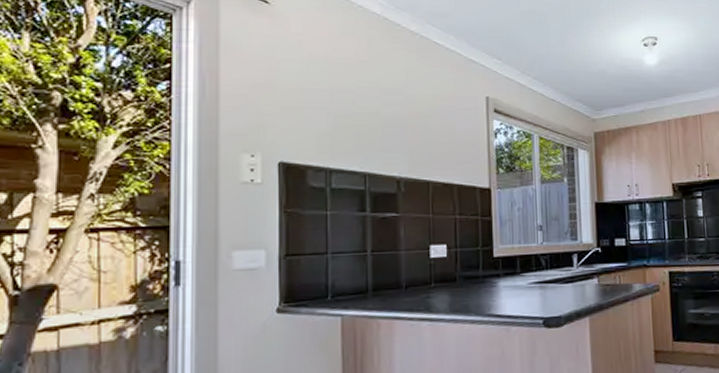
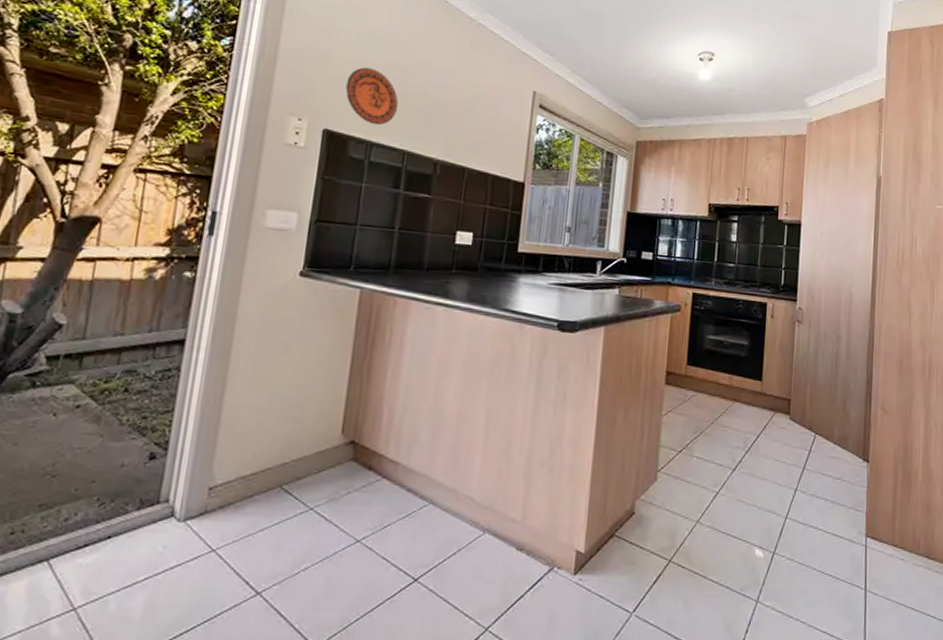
decorative plate: none [295,94,351,151] -> present [345,67,398,126]

